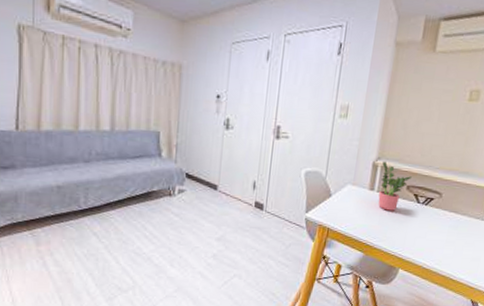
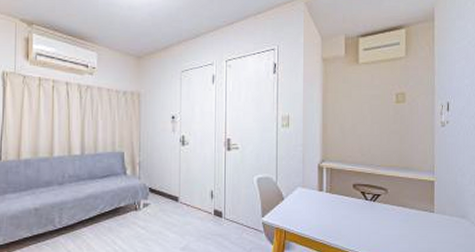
potted plant: present [378,161,412,211] -> none [327,163,356,209]

